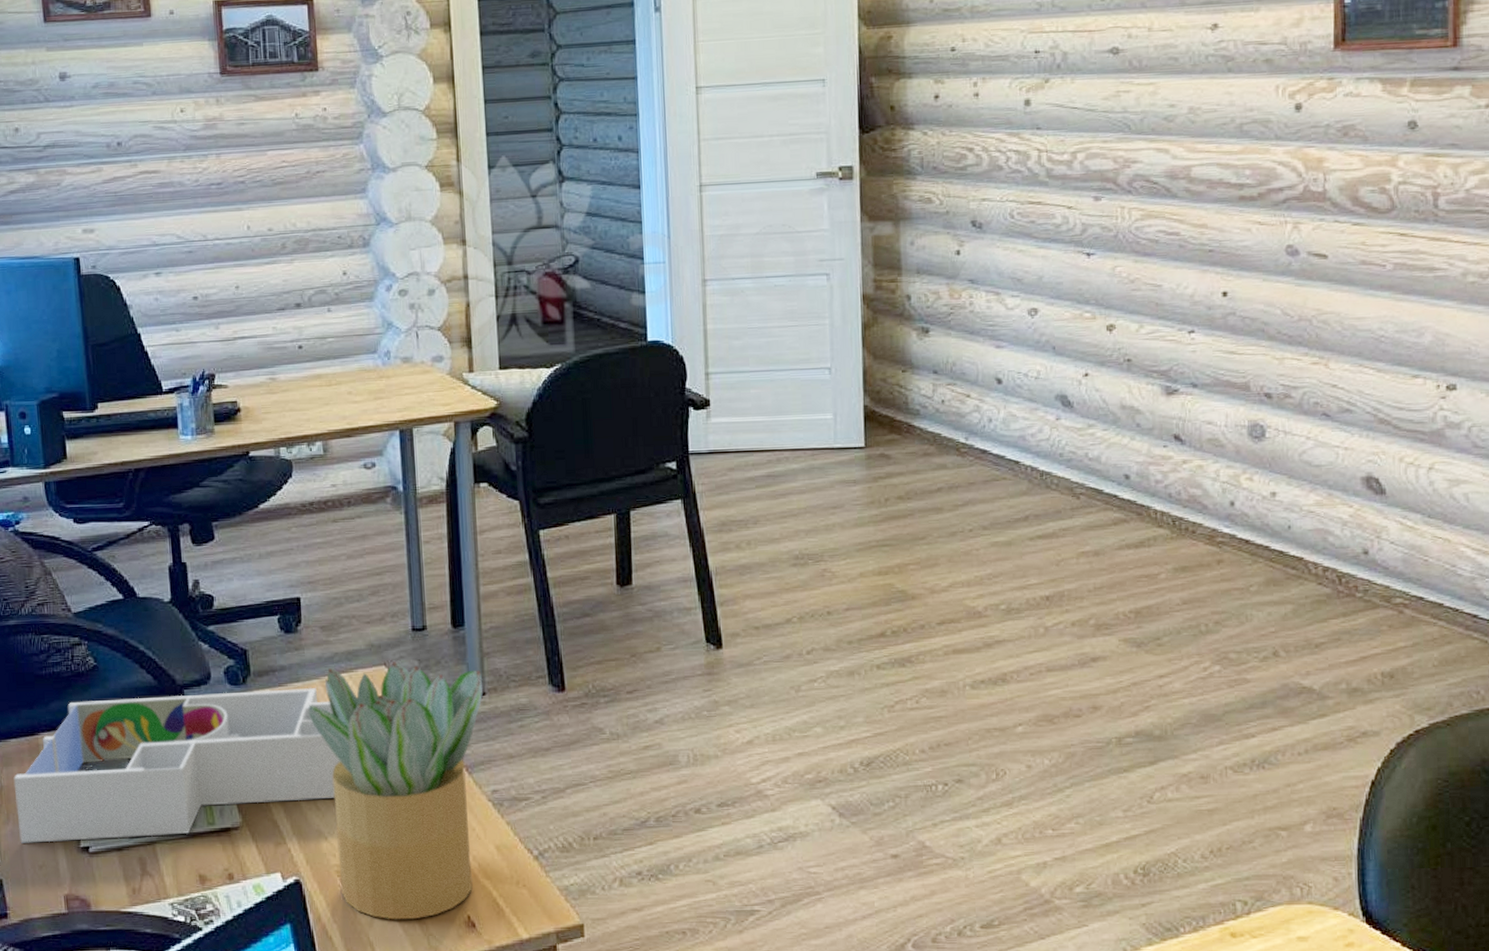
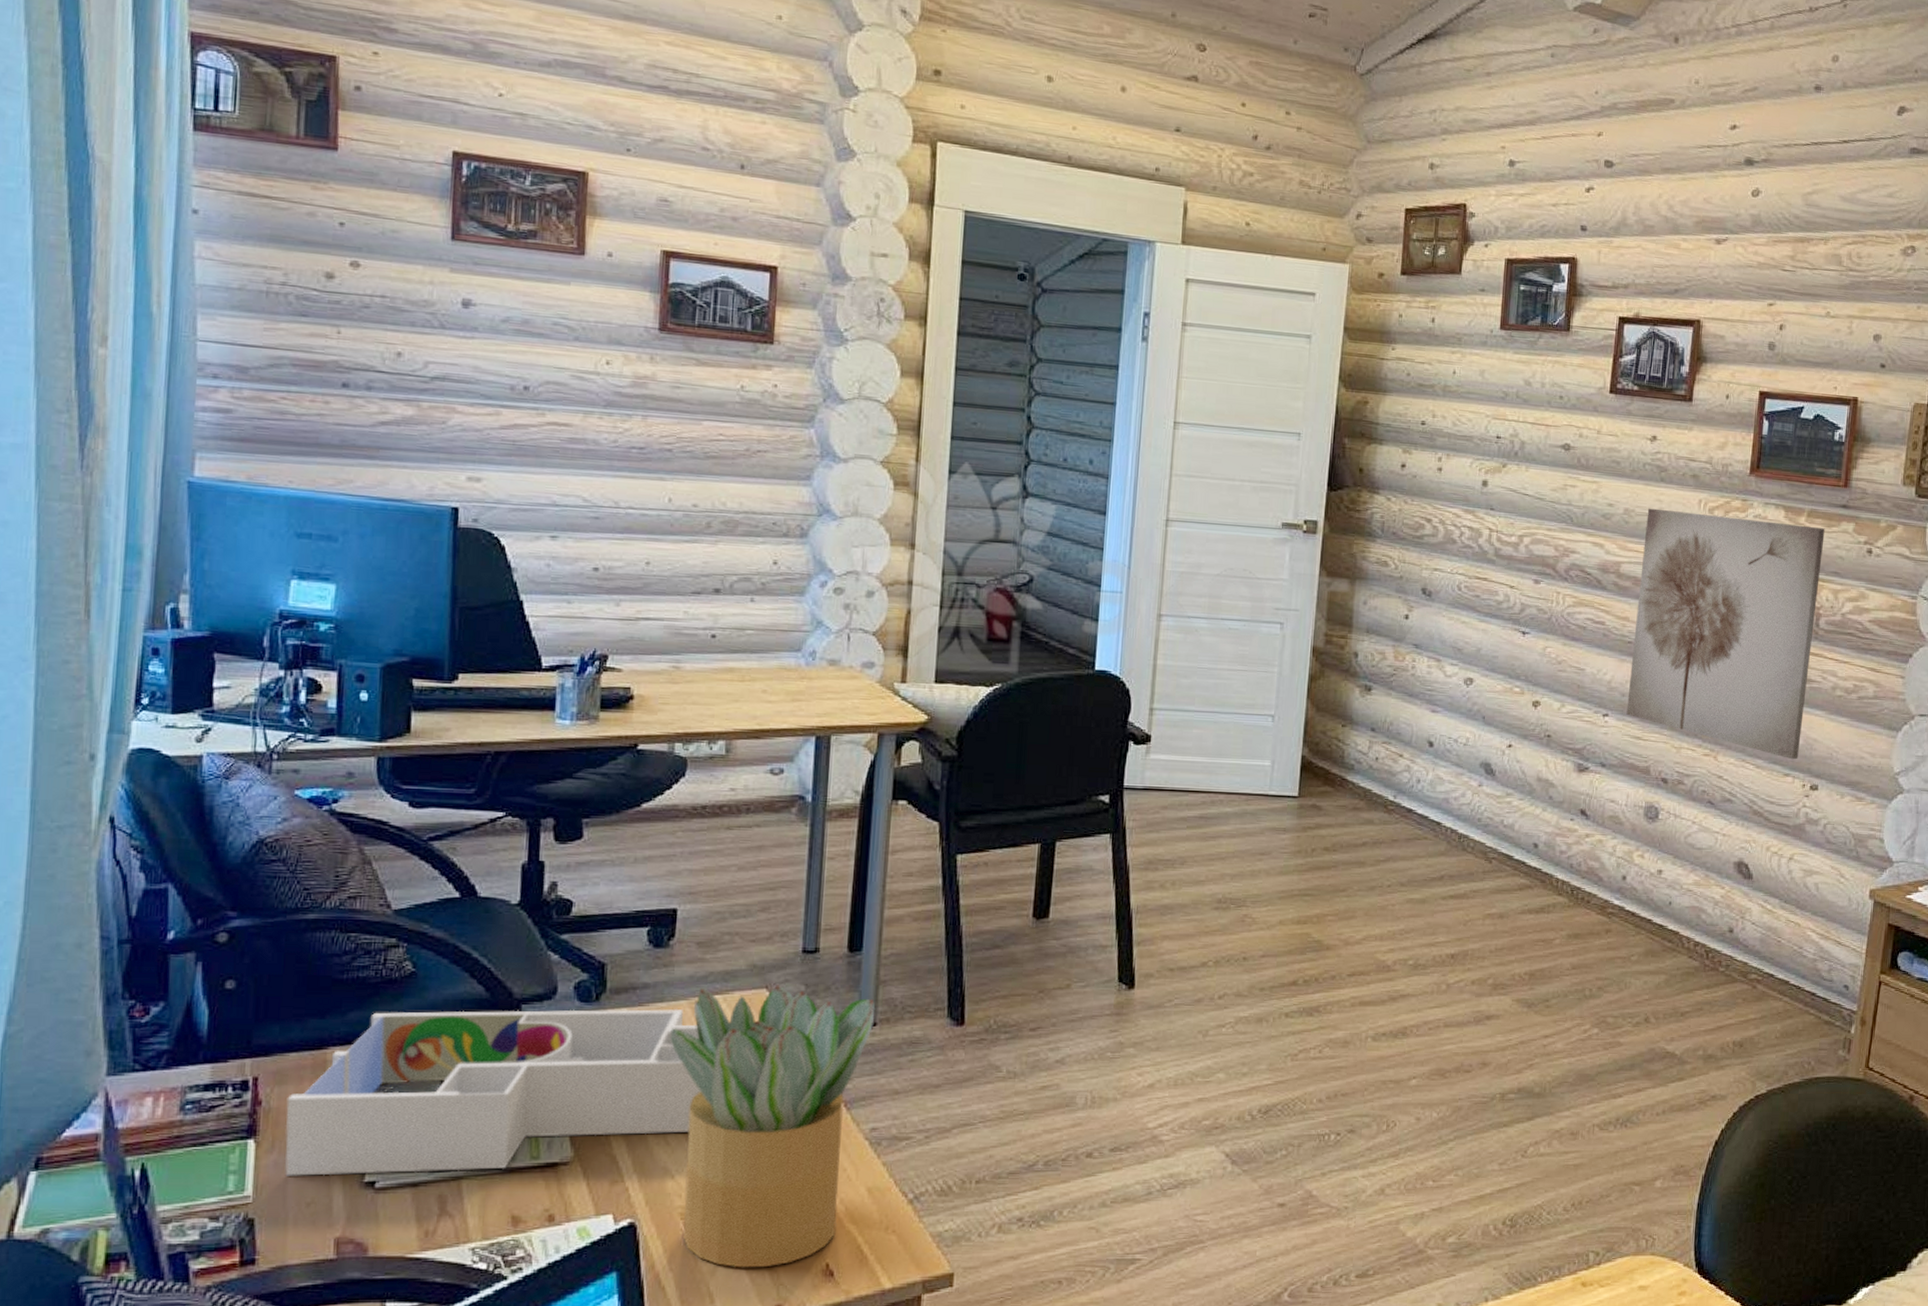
wall art: none [1215,96,1435,359] -> present [1626,508,1825,760]

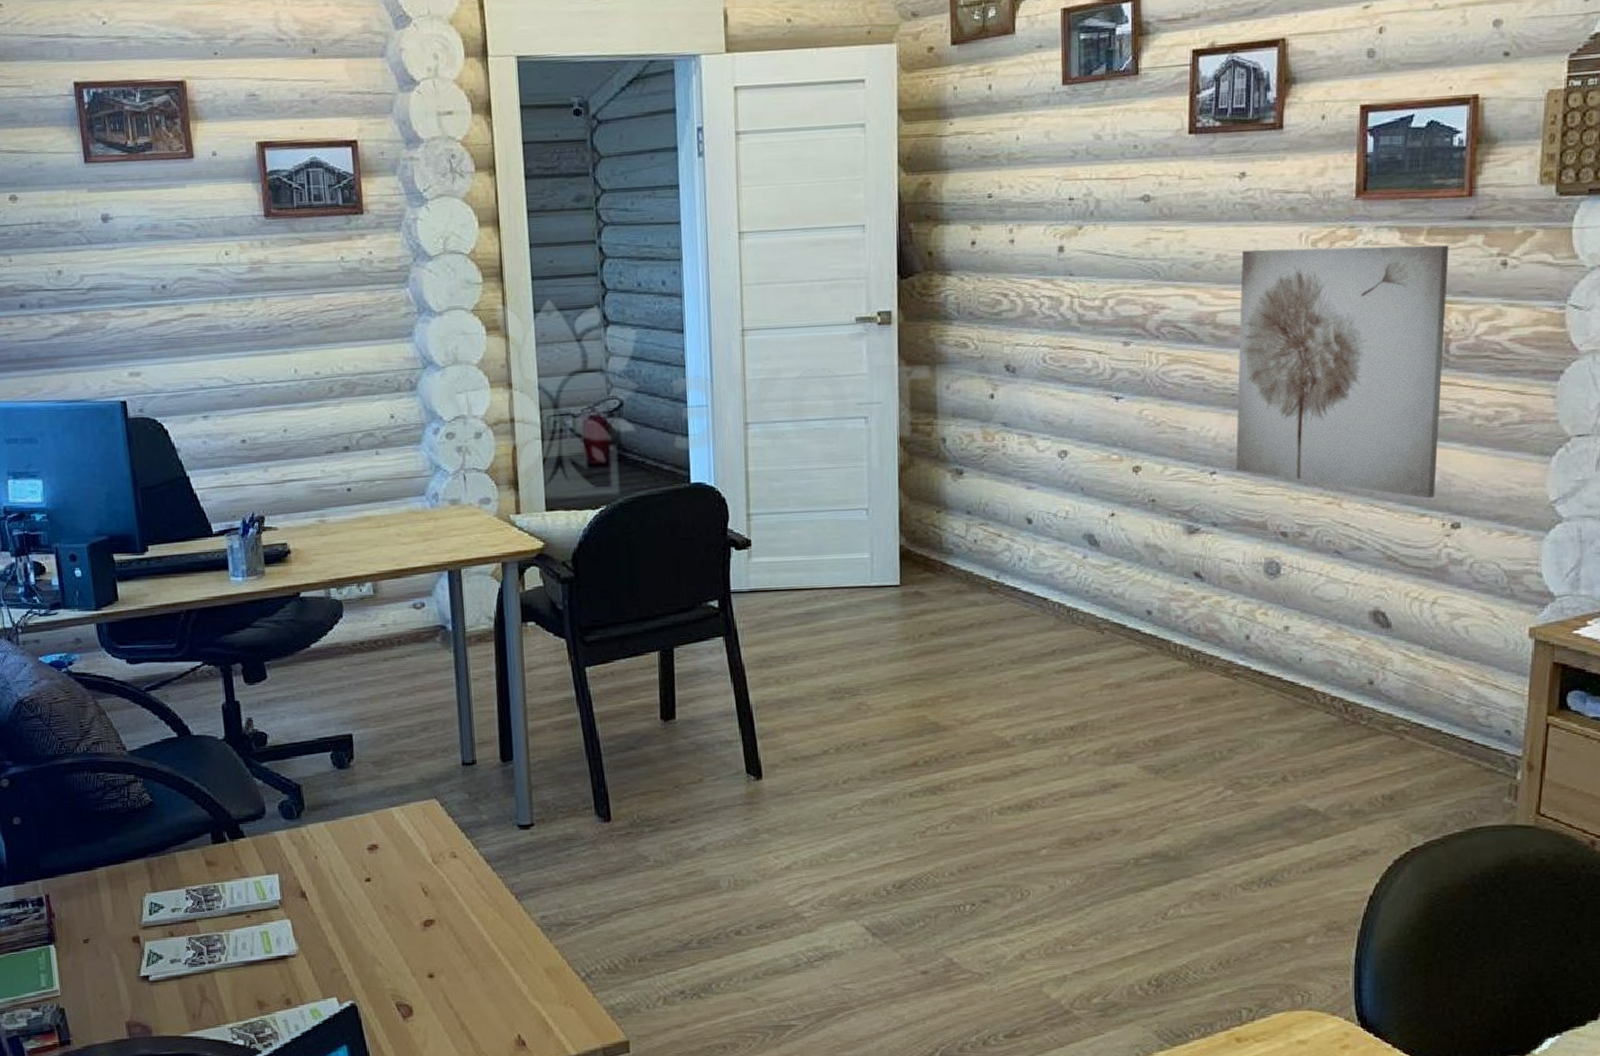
desk organizer: present [285,1008,700,1176] -> none [73,820,393,973]
potted plant: present [670,985,875,1268] -> none [361,795,532,1040]

